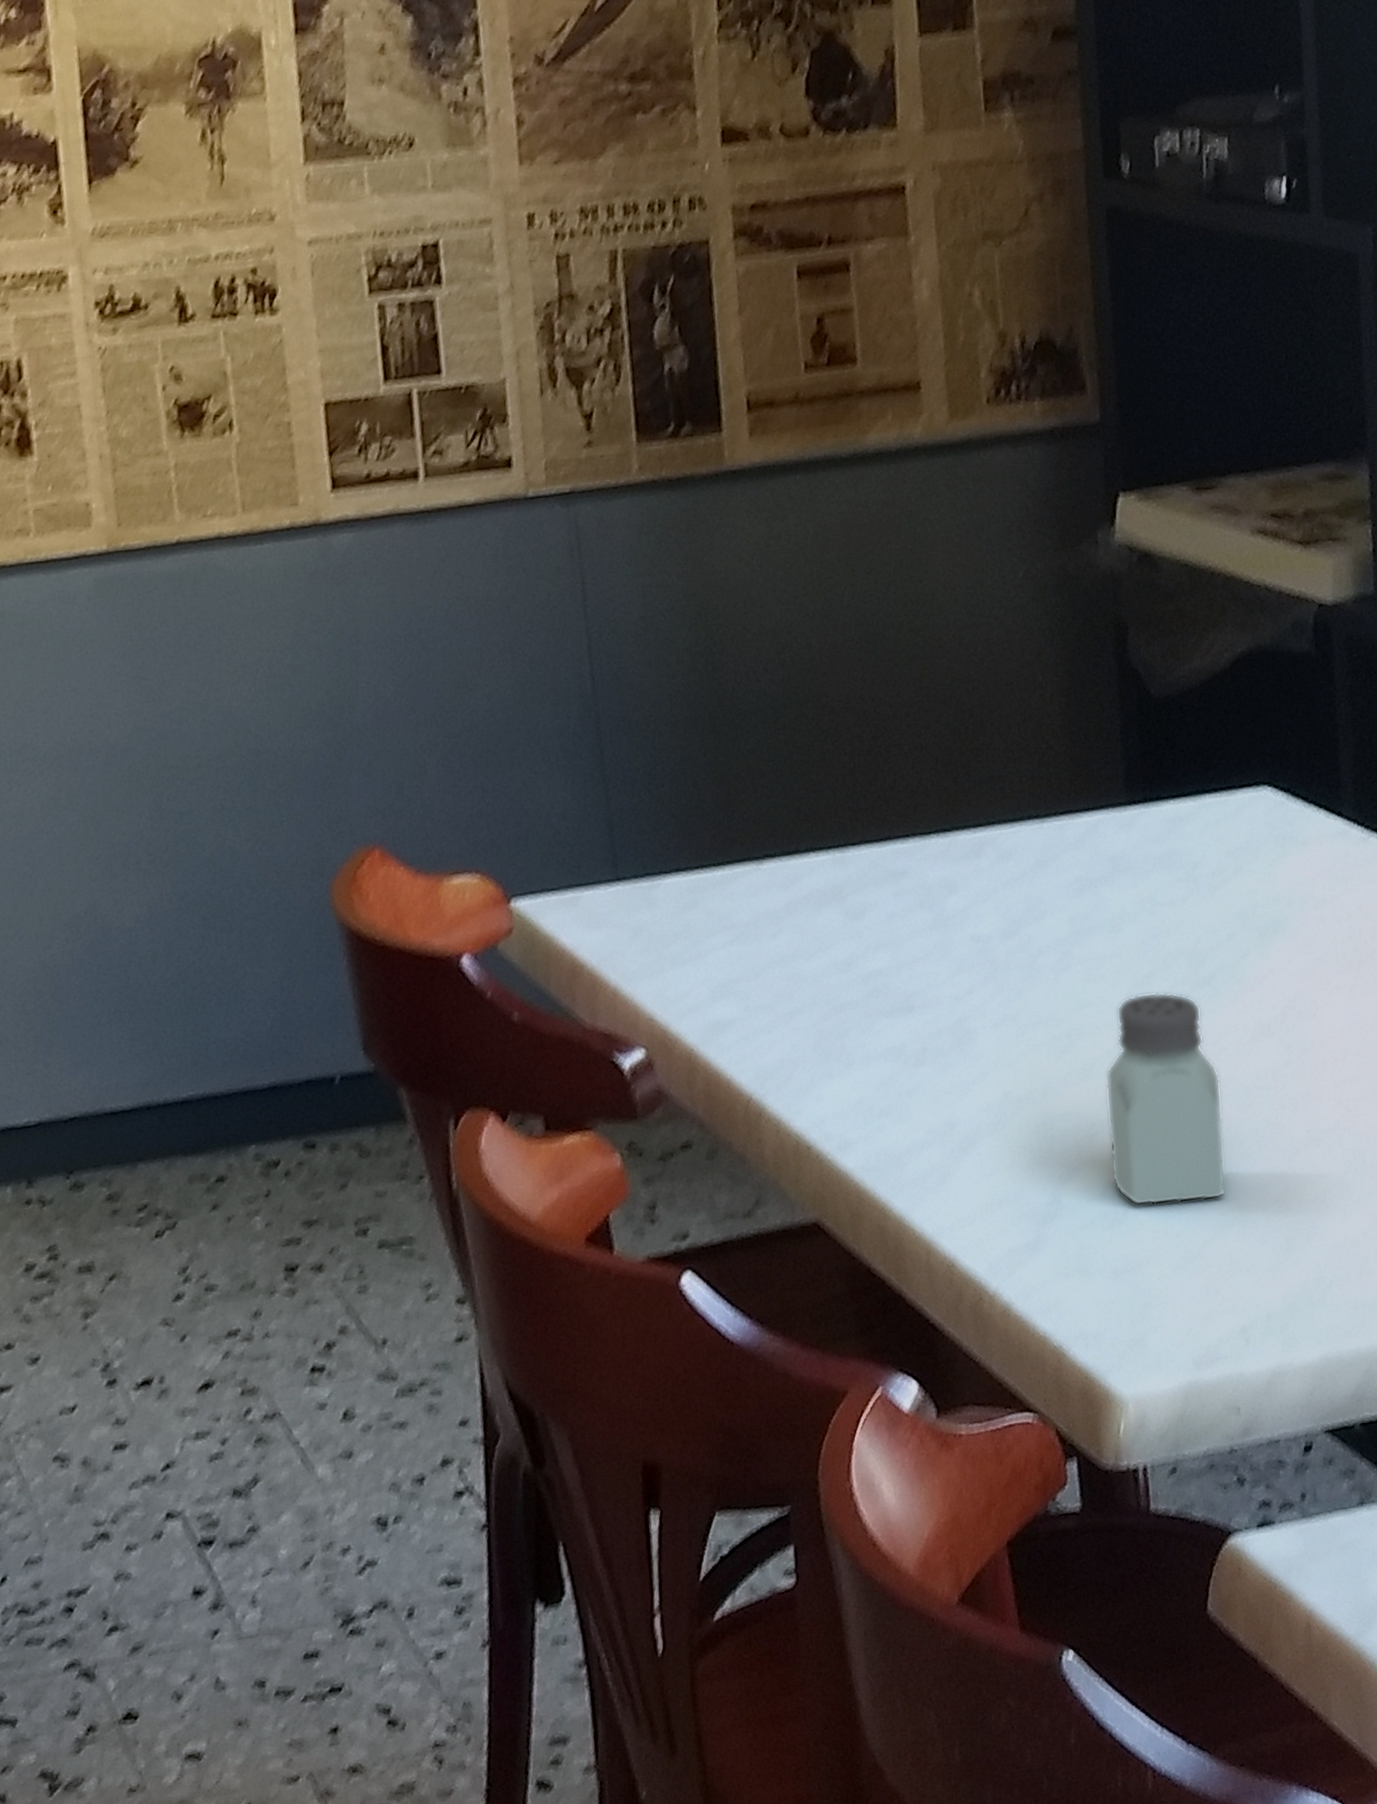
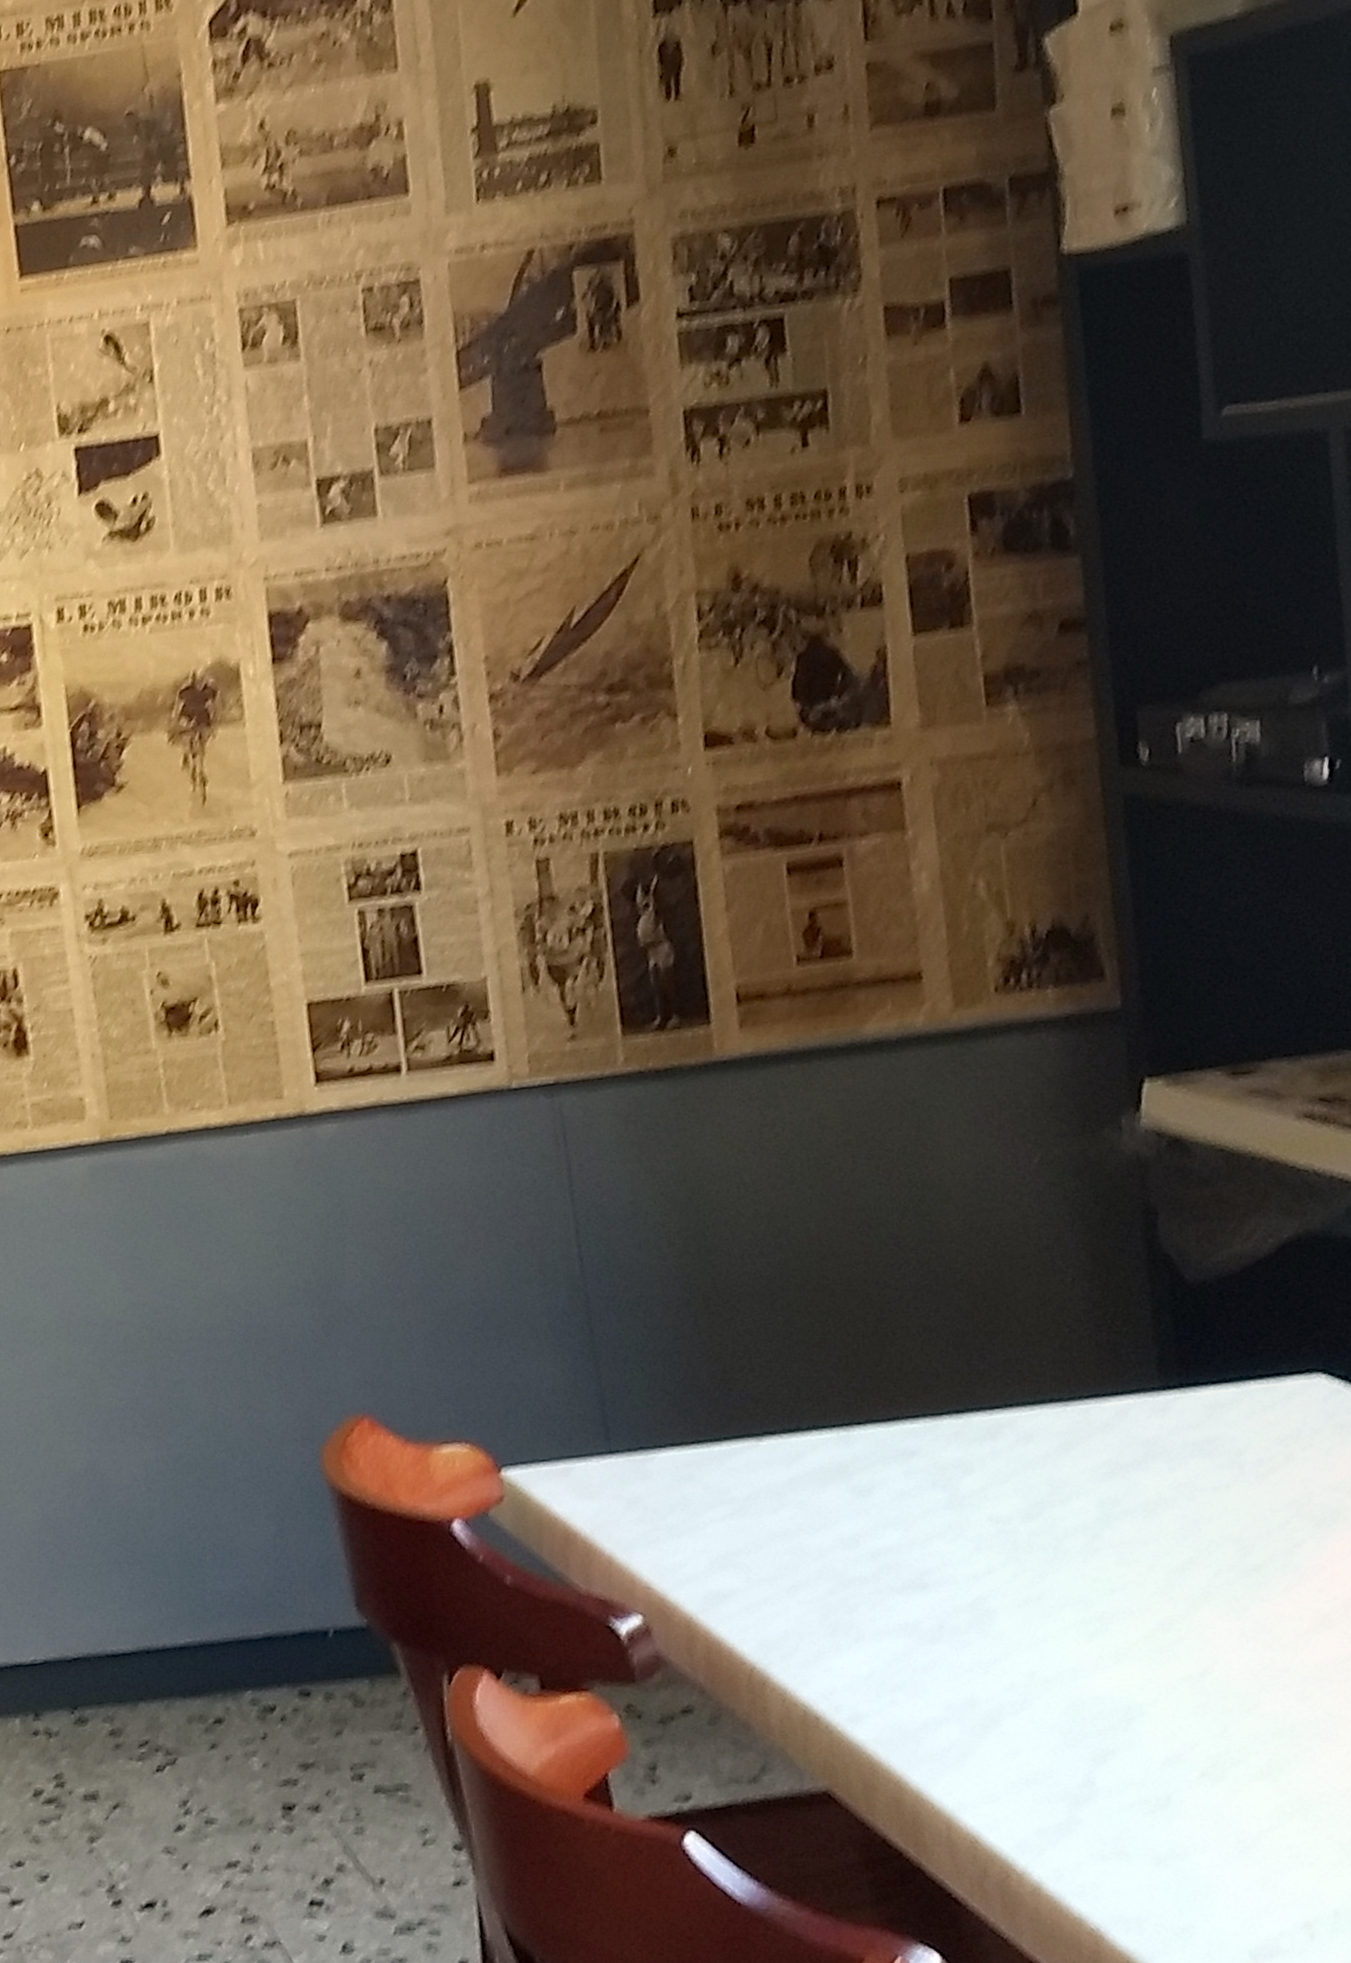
saltshaker: present [1105,992,1227,1206] -> none [1142,1578,1284,1793]

